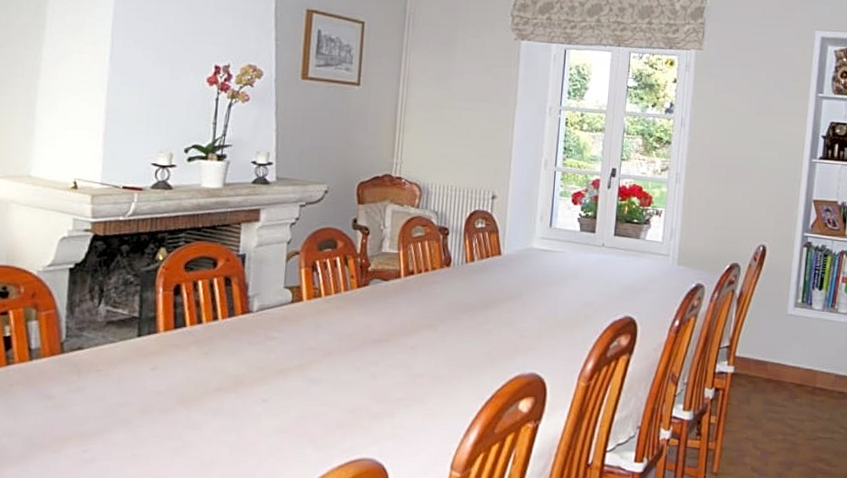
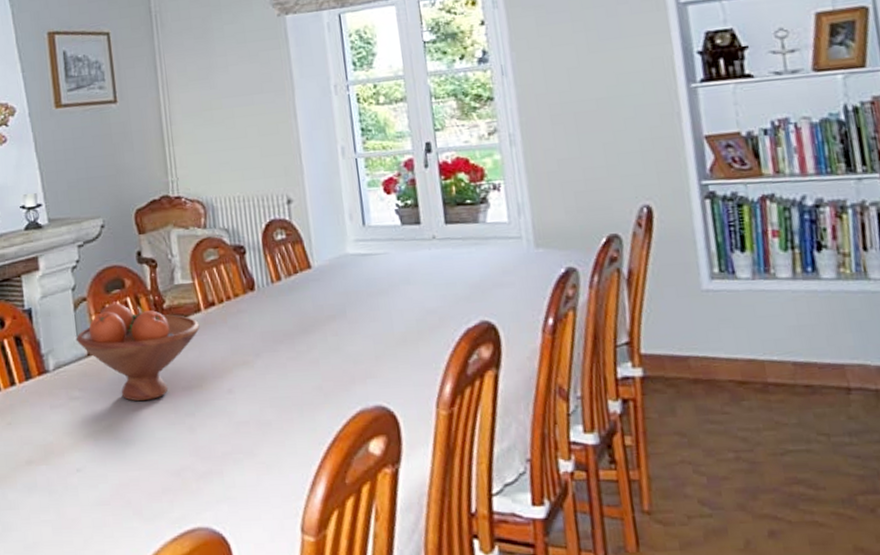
fruit bowl: none [284,260,397,348] -> present [77,303,200,402]

